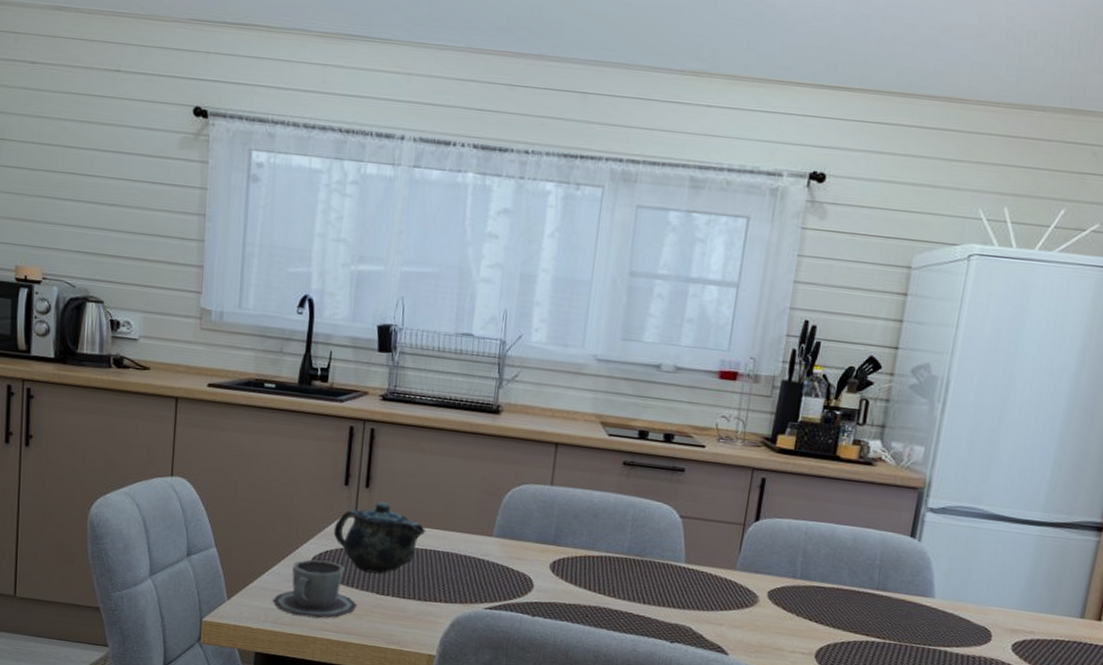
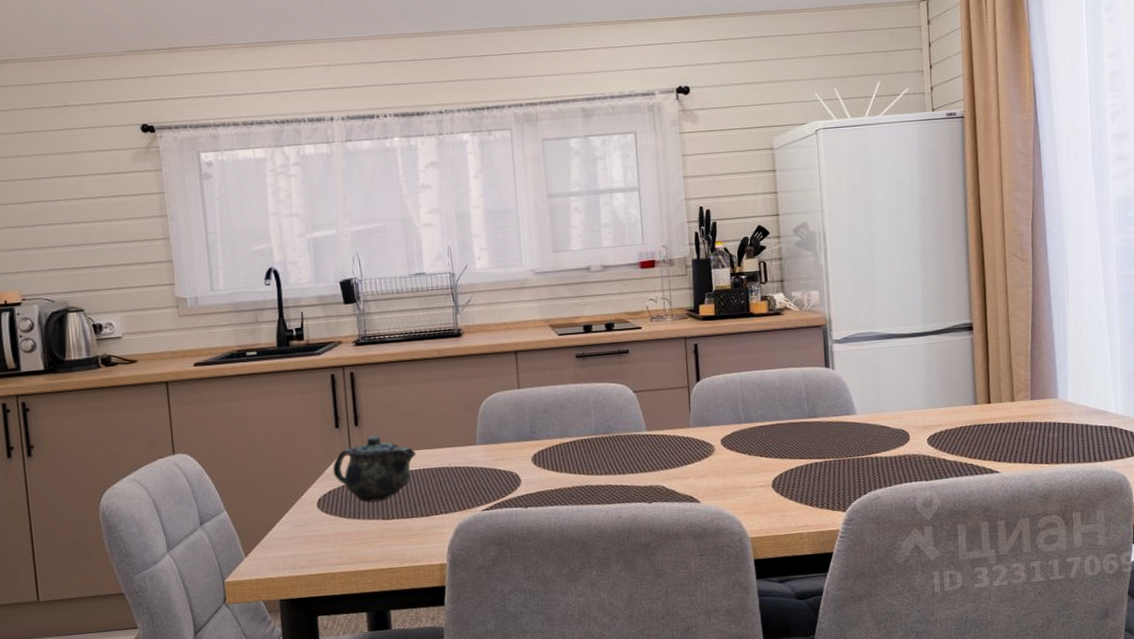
cup: present [272,559,358,619] -> none [287,499,367,557]

